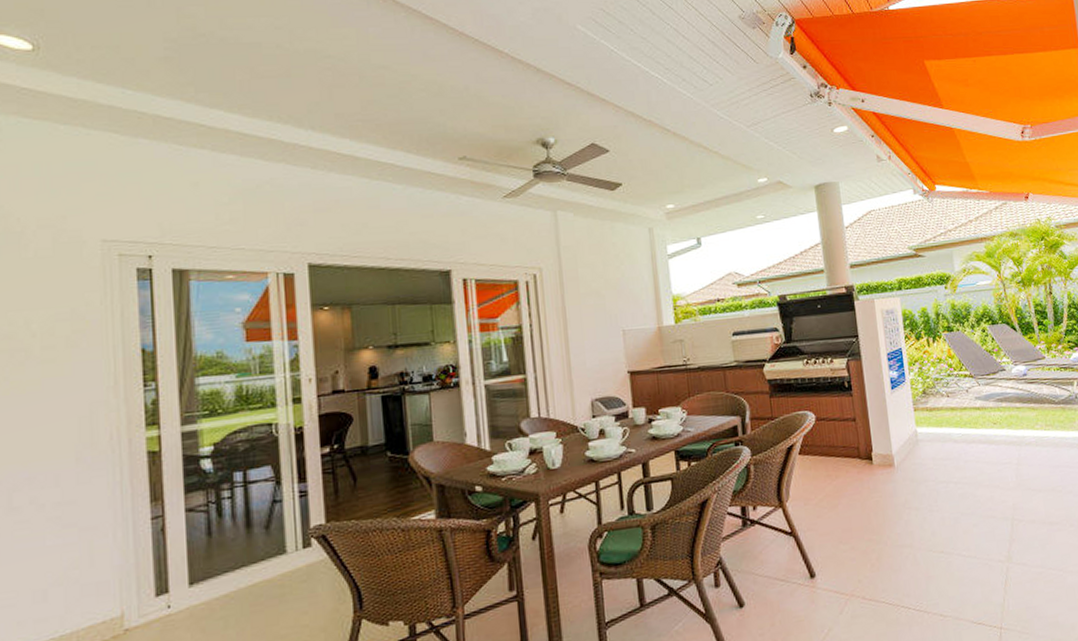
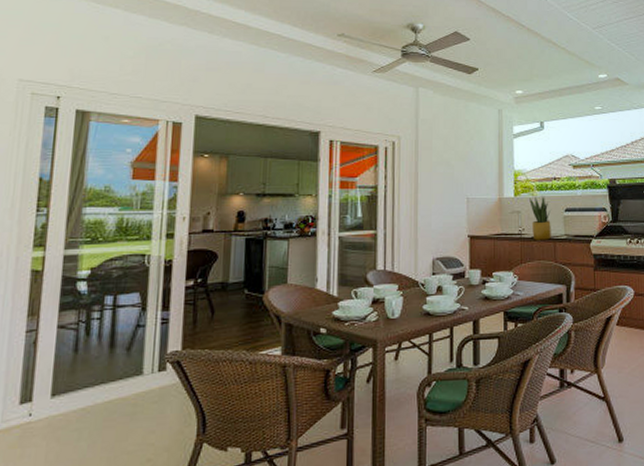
planter: none [692,319,720,370] -> present [529,195,552,240]

